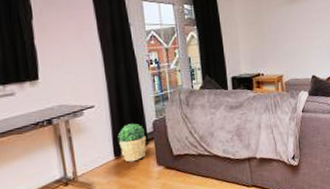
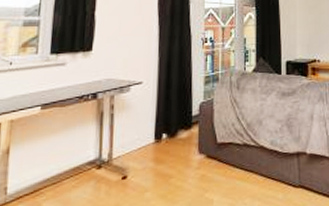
potted plant: present [118,123,147,163] -> none [161,104,191,147]

